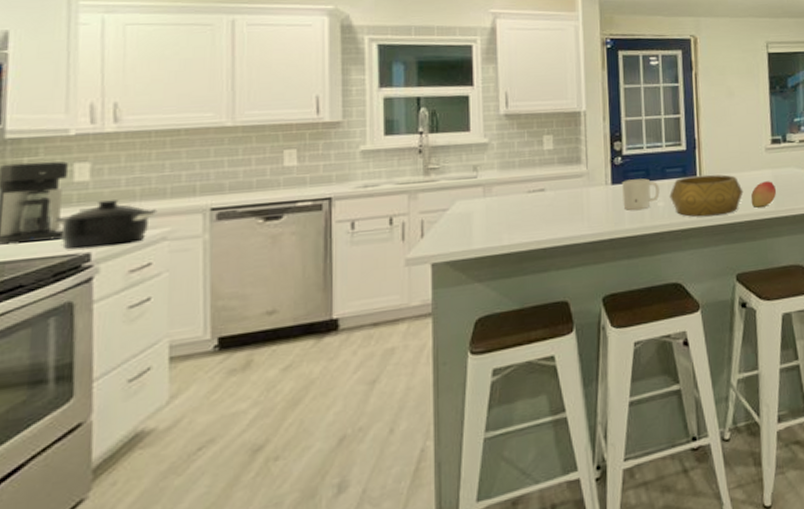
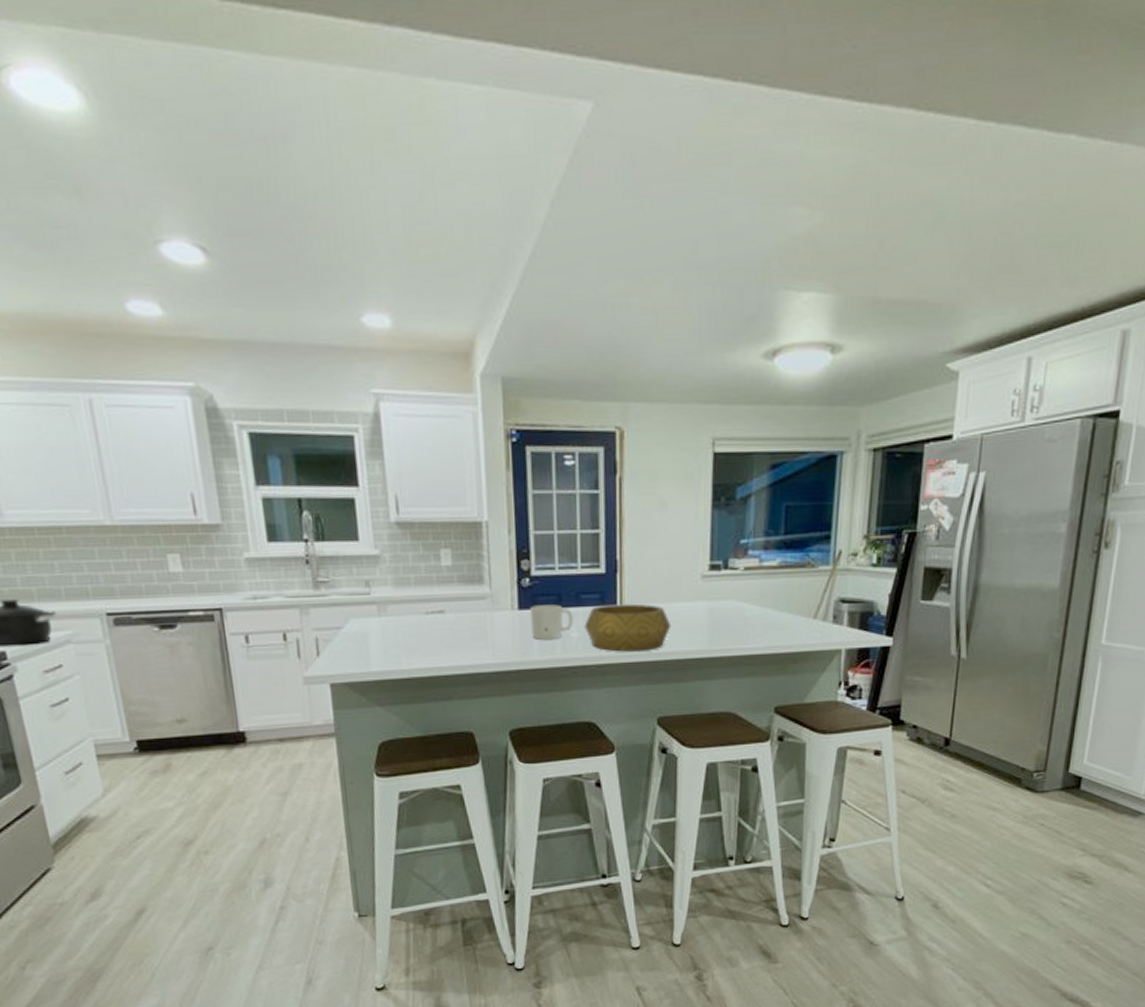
fruit: present [750,181,777,208] -> none [679,615,712,645]

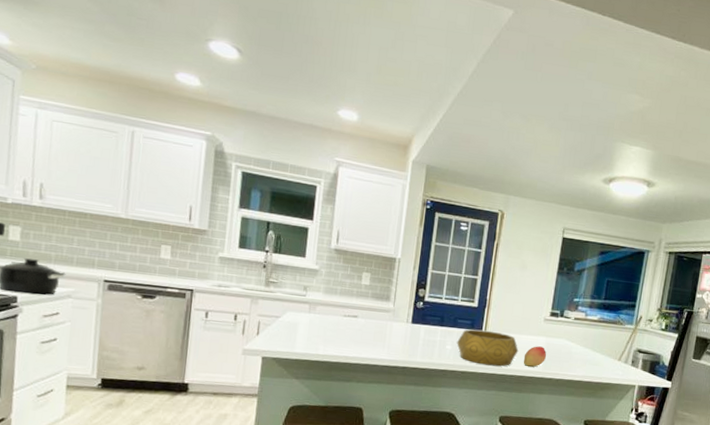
mug: present [530,604,573,641] -> none [418,322,450,349]
fruit: none [679,615,712,645] -> present [523,346,547,367]

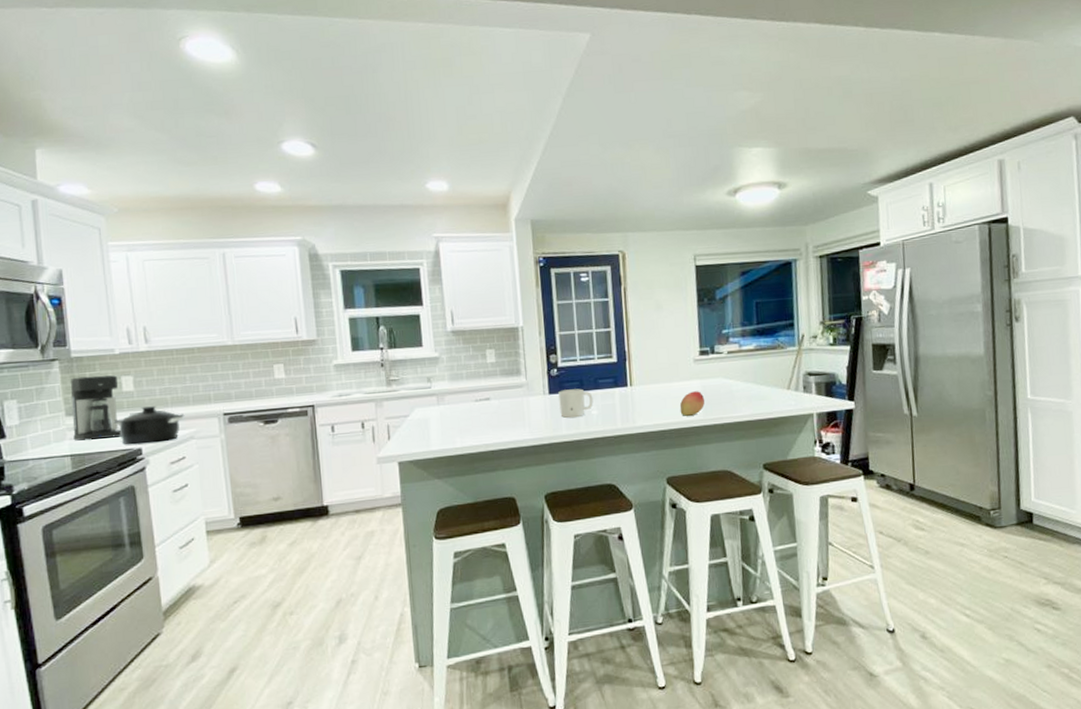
mug: none [418,322,450,349] -> present [558,388,593,419]
decorative bowl: present [457,329,519,367] -> none [602,385,673,425]

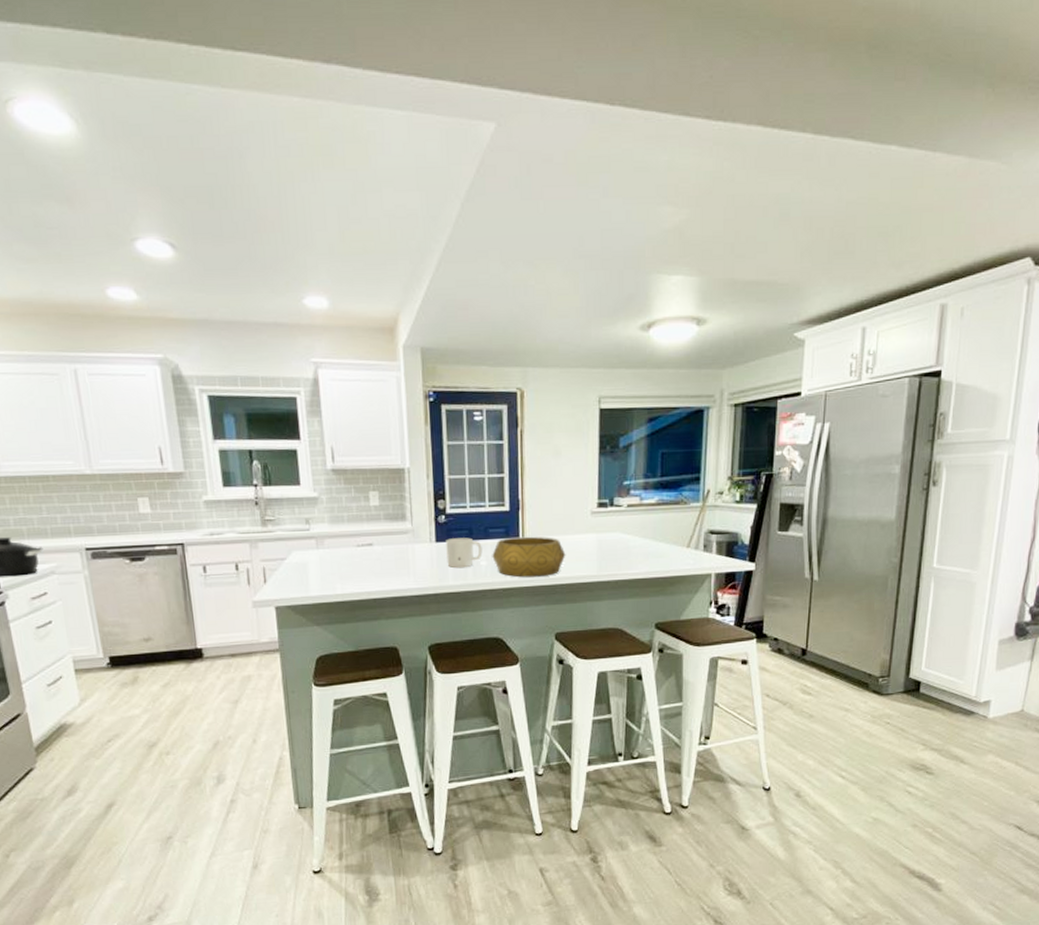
decorative bowl: none [602,385,673,425] -> present [492,536,566,578]
fruit: present [679,391,705,416] -> none [573,545,600,571]

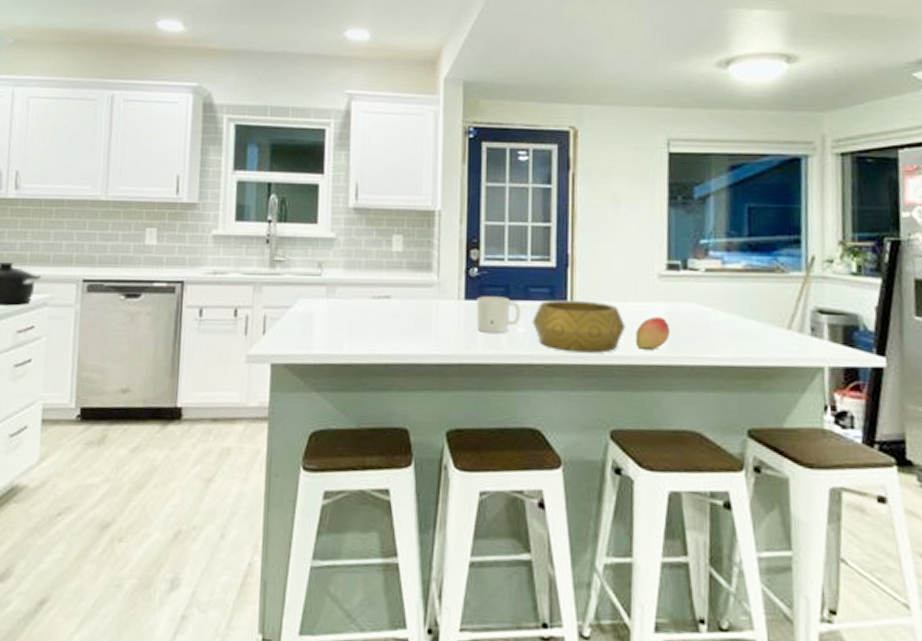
fruit: none [573,545,600,571] -> present [635,317,671,350]

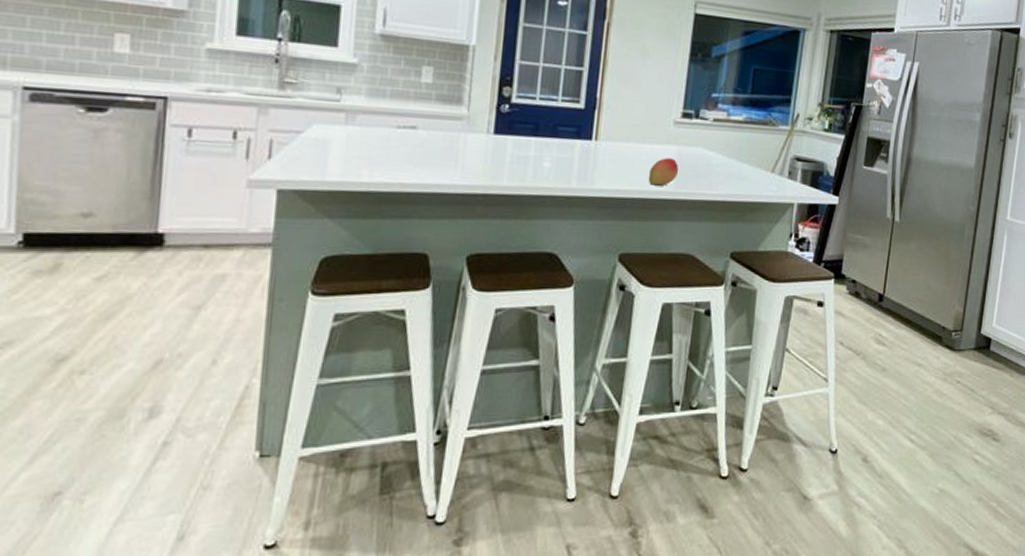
mug: present [477,296,521,335] -> none [504,131,548,168]
decorative bowl: present [532,299,626,353] -> none [557,138,642,187]

